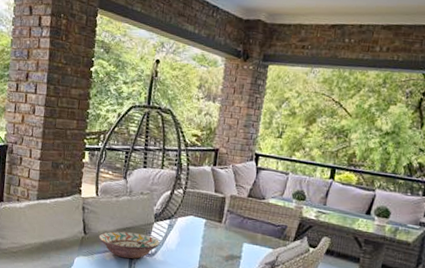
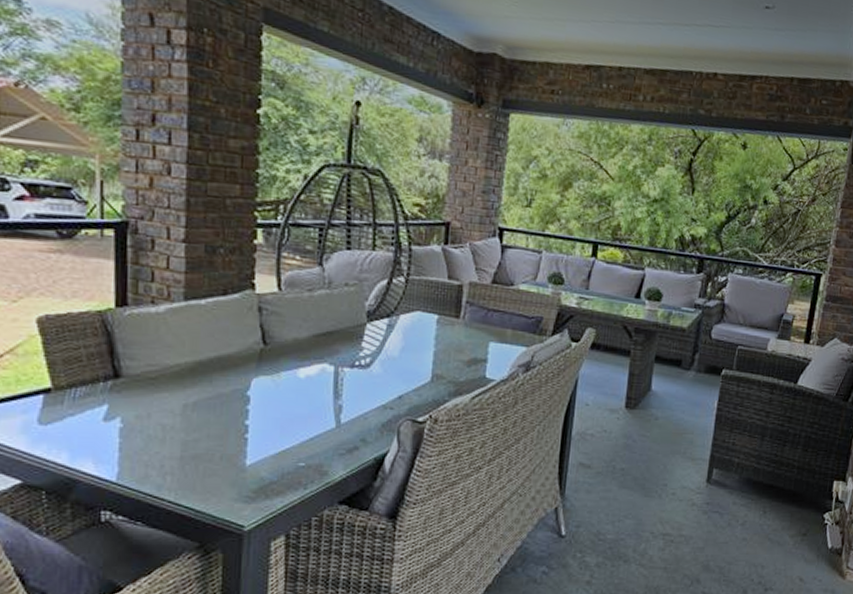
decorative bowl: present [98,231,160,259] -> none [286,337,377,373]

